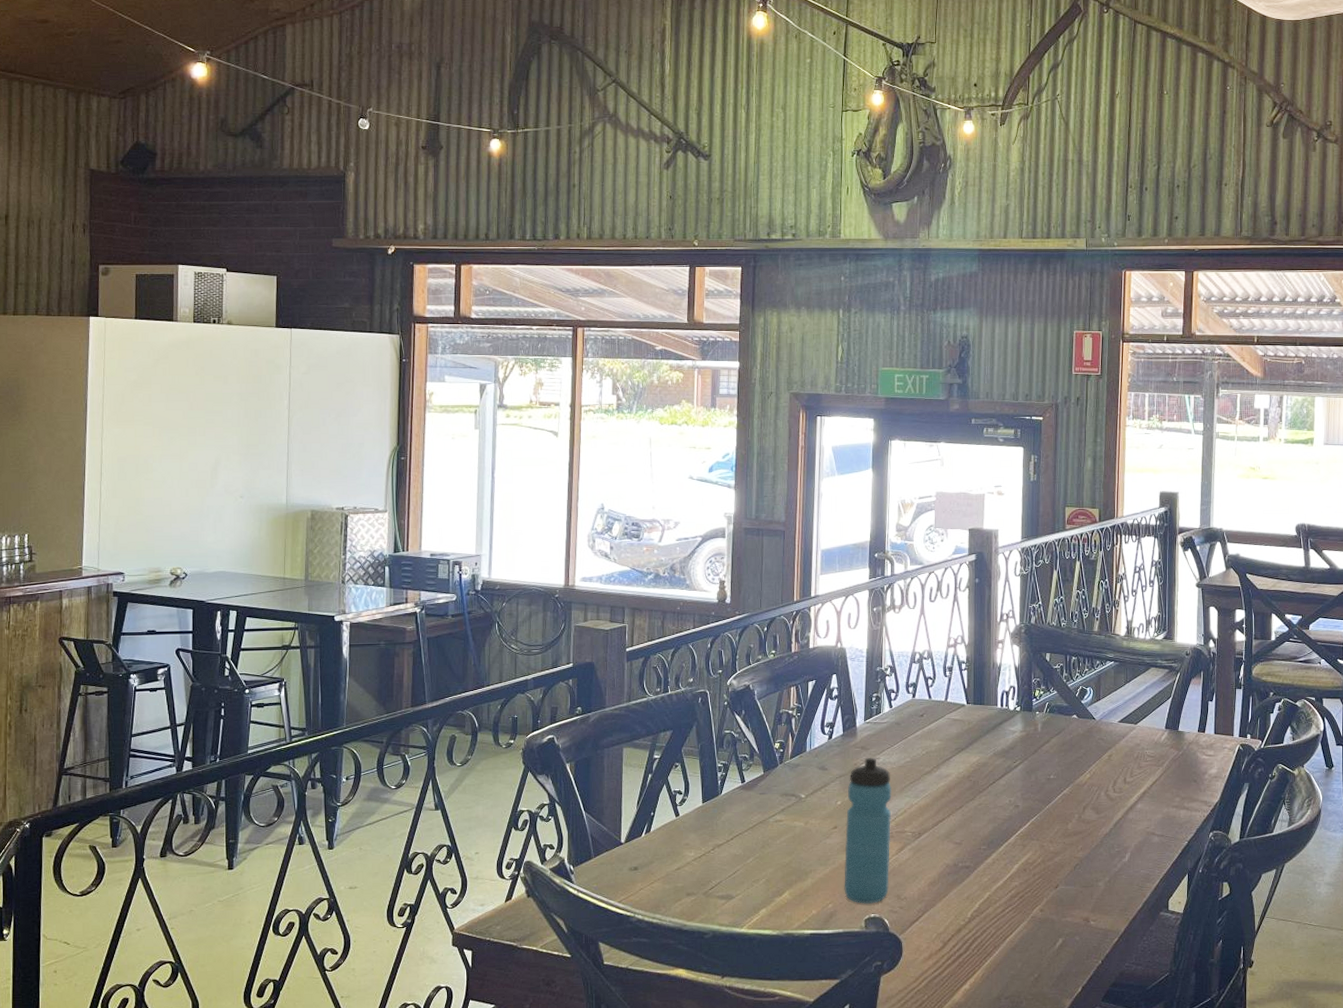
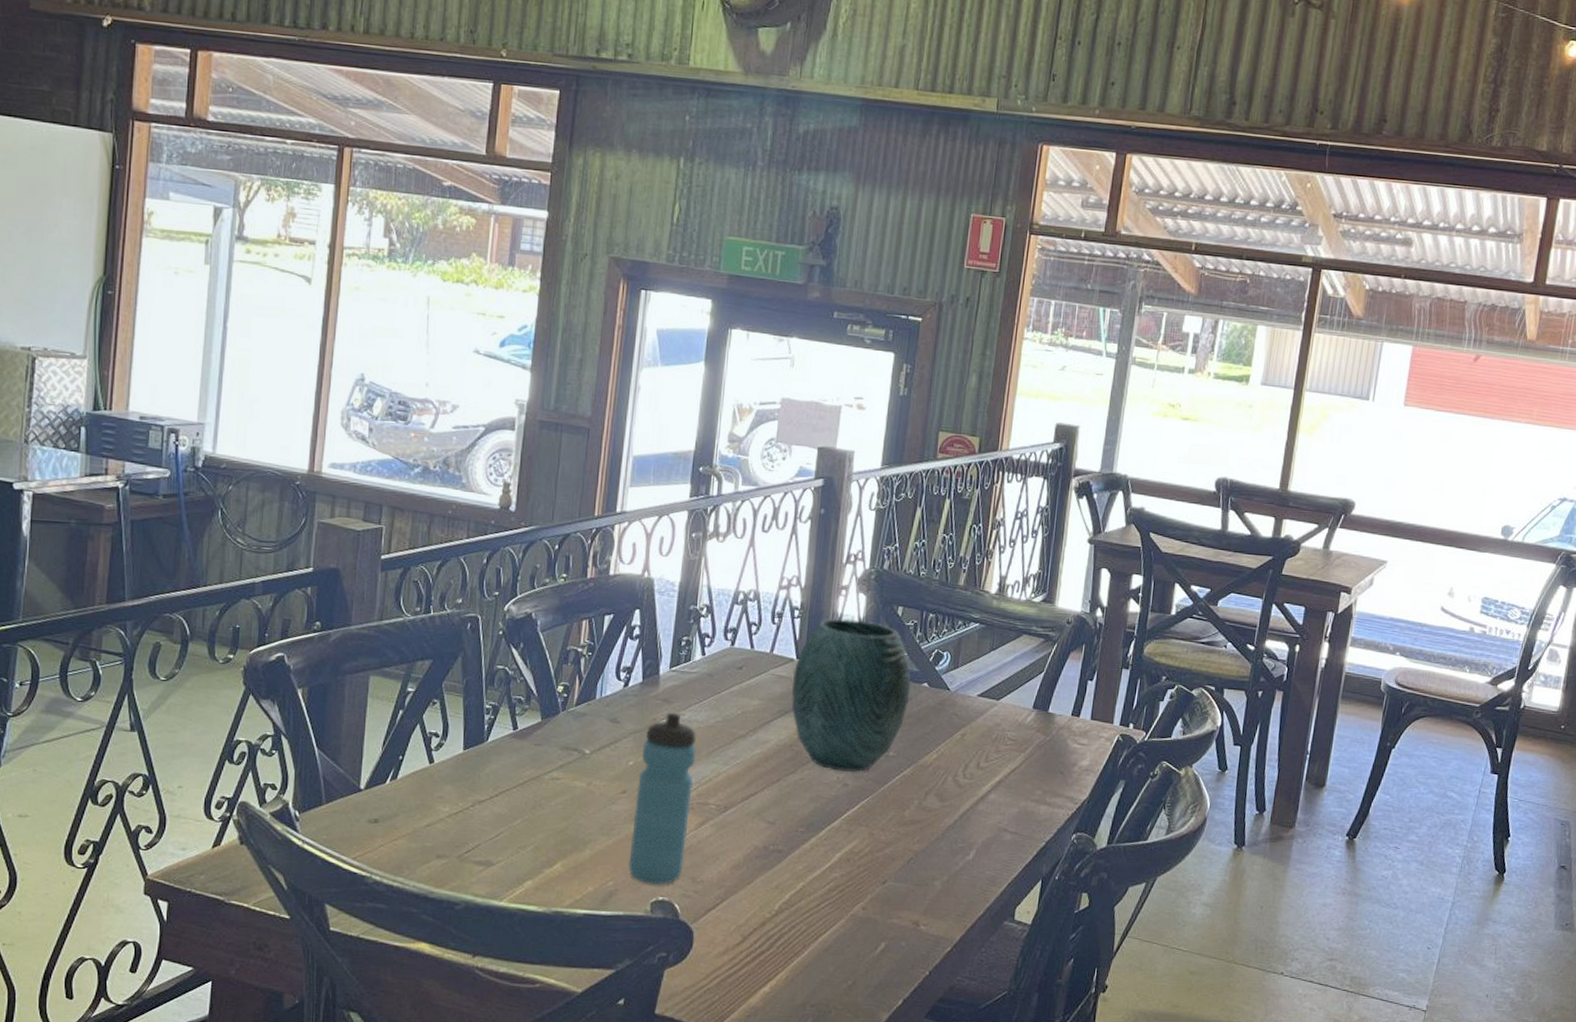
vase: none [965,667,1063,796] -> present [791,618,911,773]

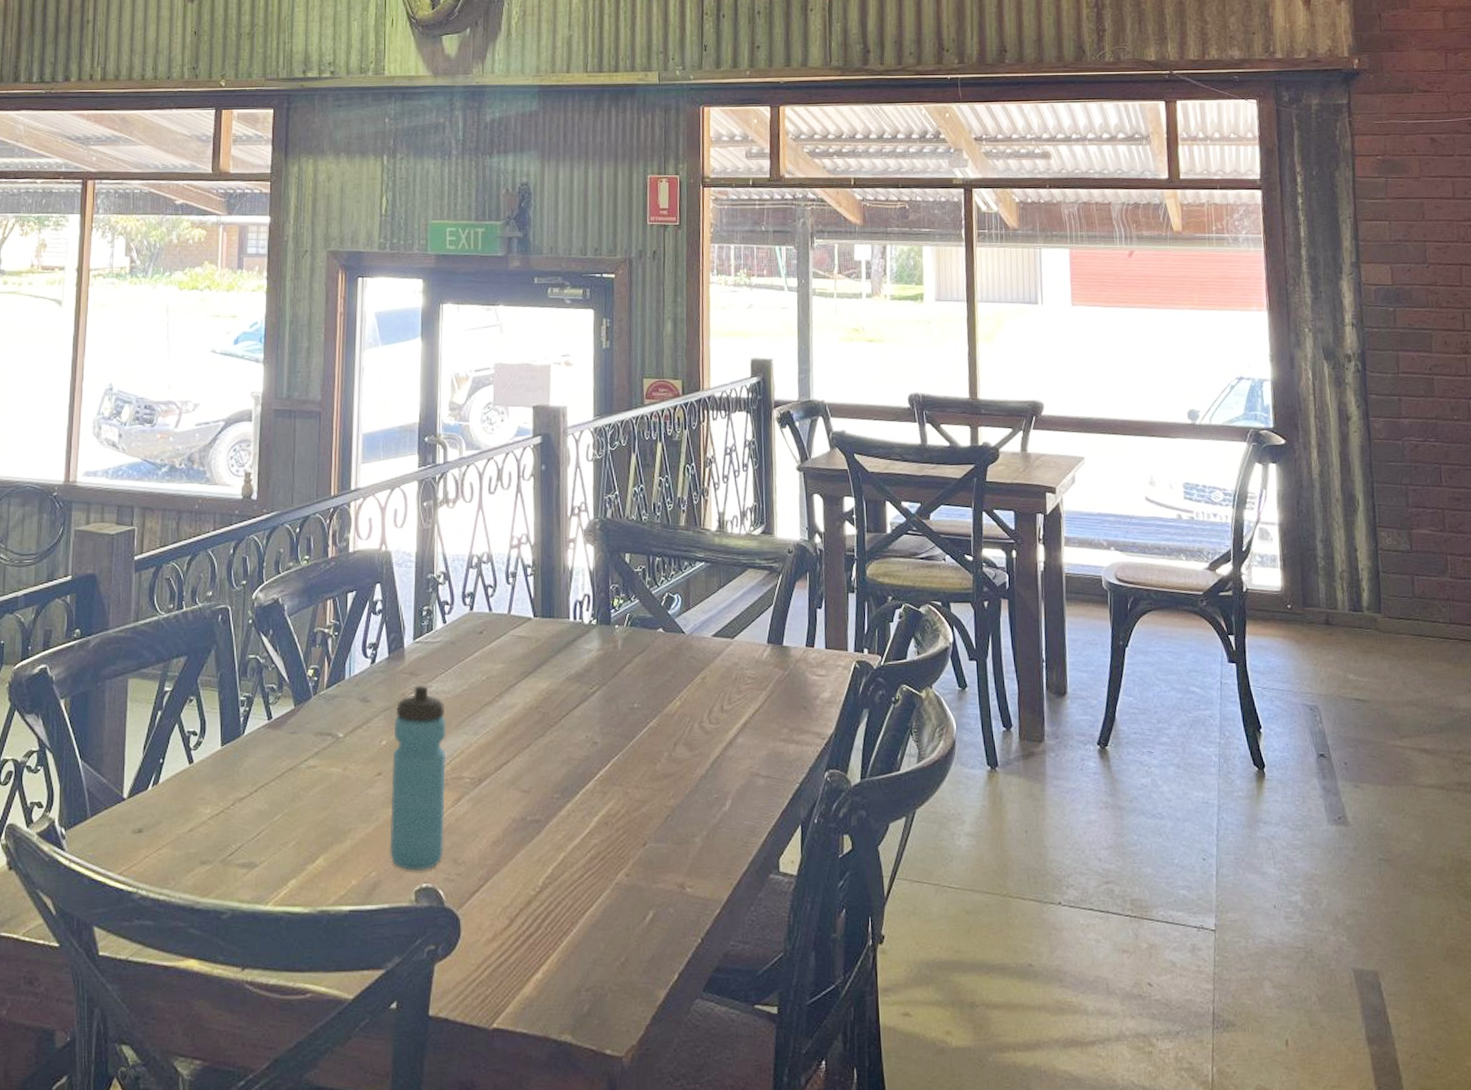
vase: present [791,618,911,773] -> none [531,571,647,730]

